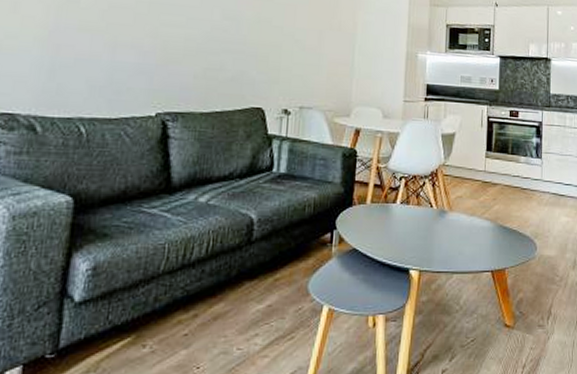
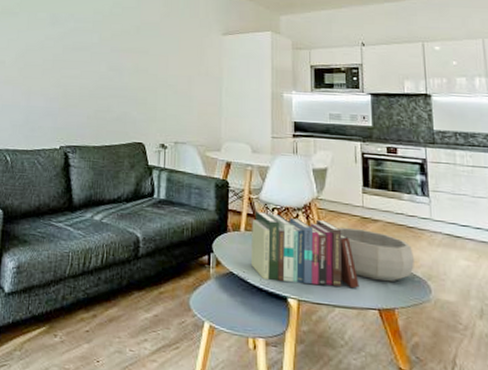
books: none [376,181,477,254] -> present [252,211,360,289]
decorative bowl: none [462,192,525,244] -> present [339,227,414,282]

